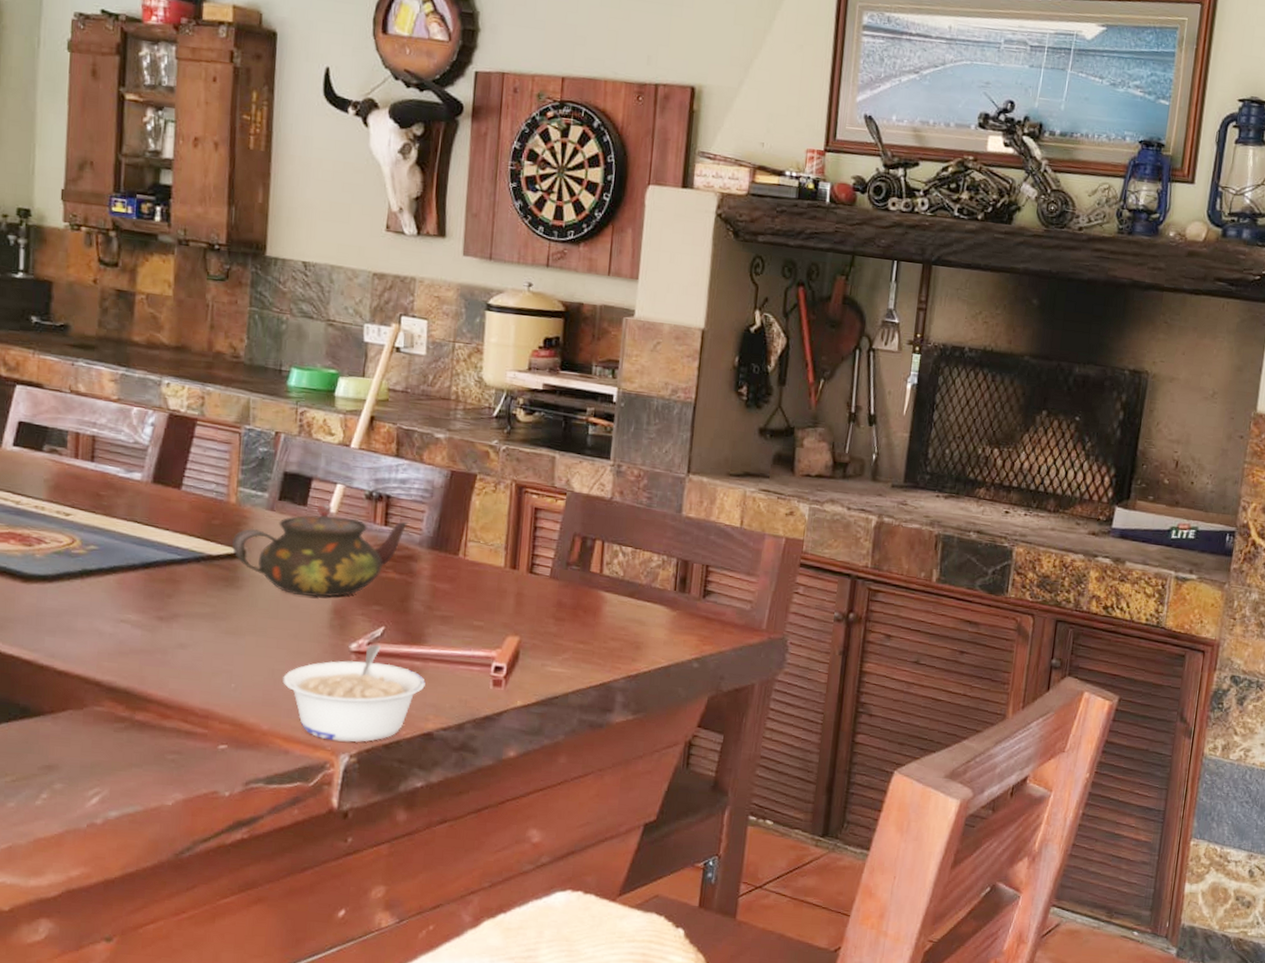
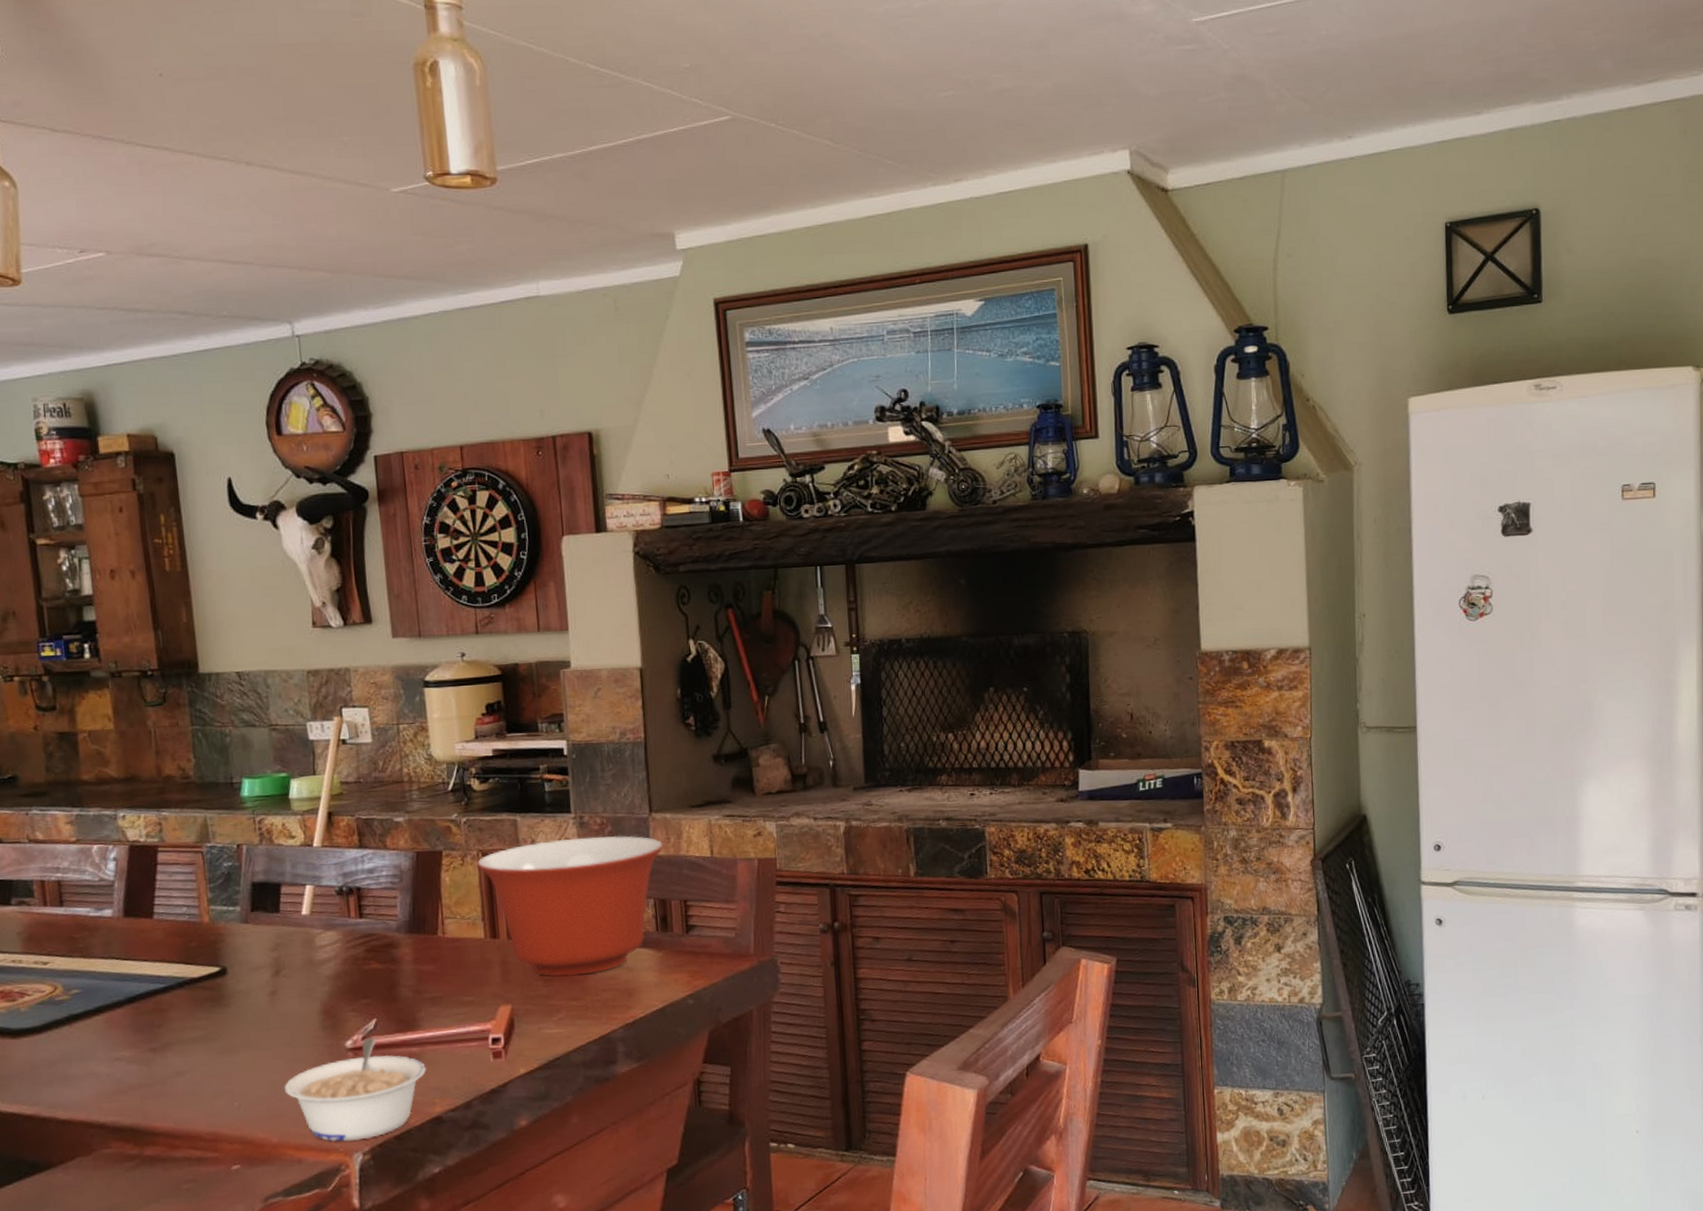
teapot: present [232,504,409,598] -> none [212,907,383,1002]
mixing bowl: none [509,483,697,621] -> present [477,835,665,977]

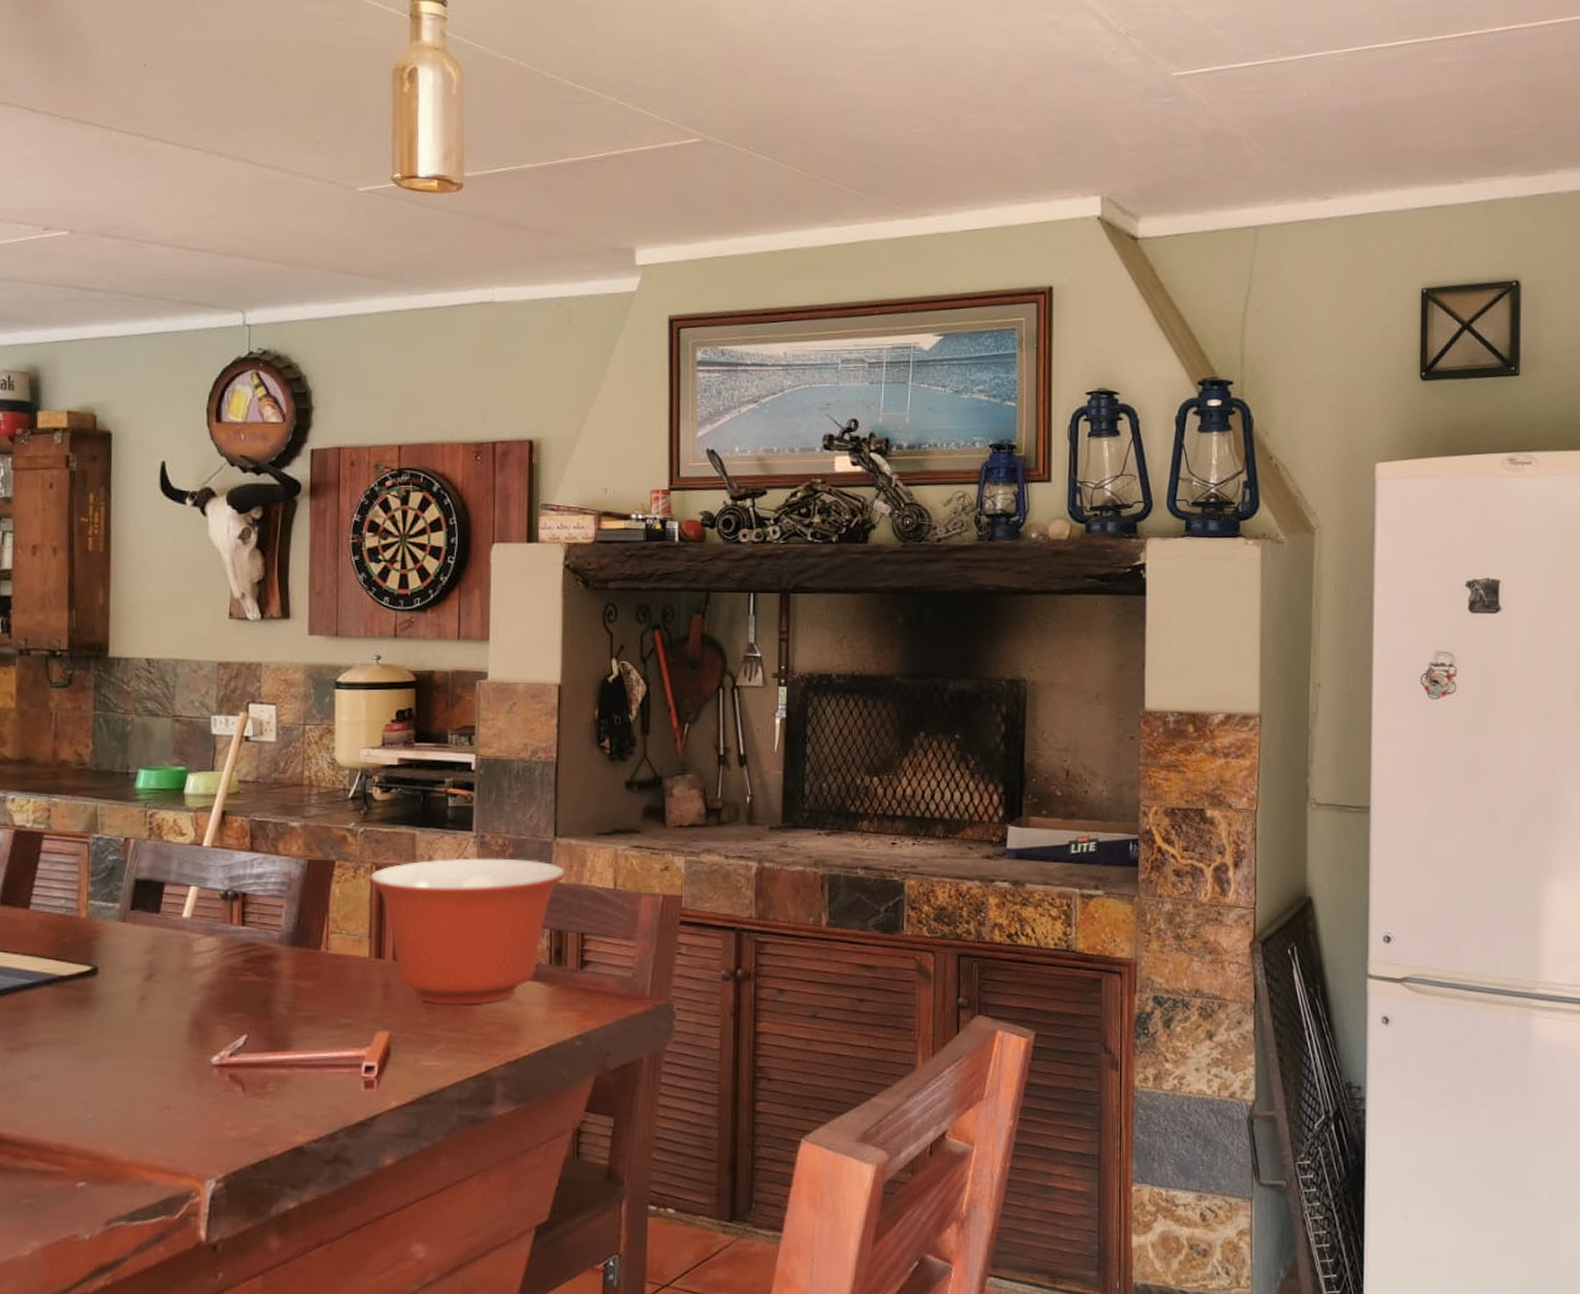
legume: present [284,1037,426,1142] -> none [142,1054,293,1166]

